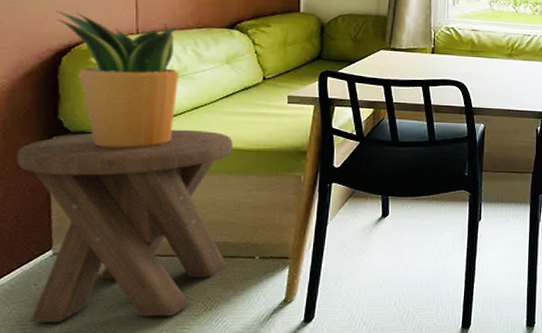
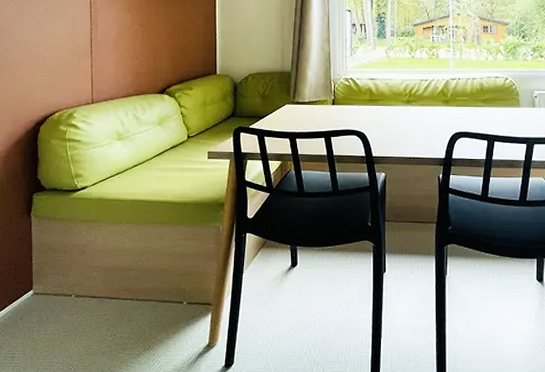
music stool: present [17,129,233,323] -> none [10,185,164,354]
potted plant: present [56,10,180,149] -> none [36,88,123,203]

